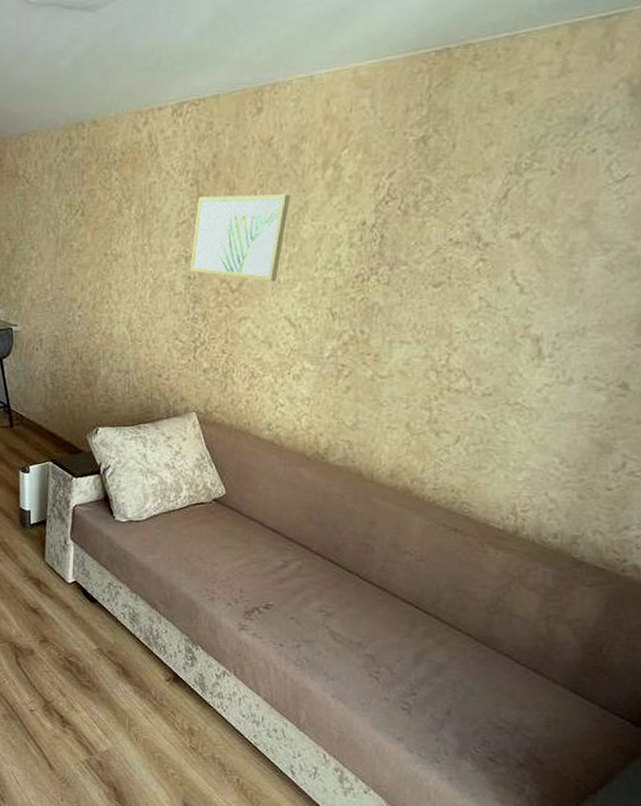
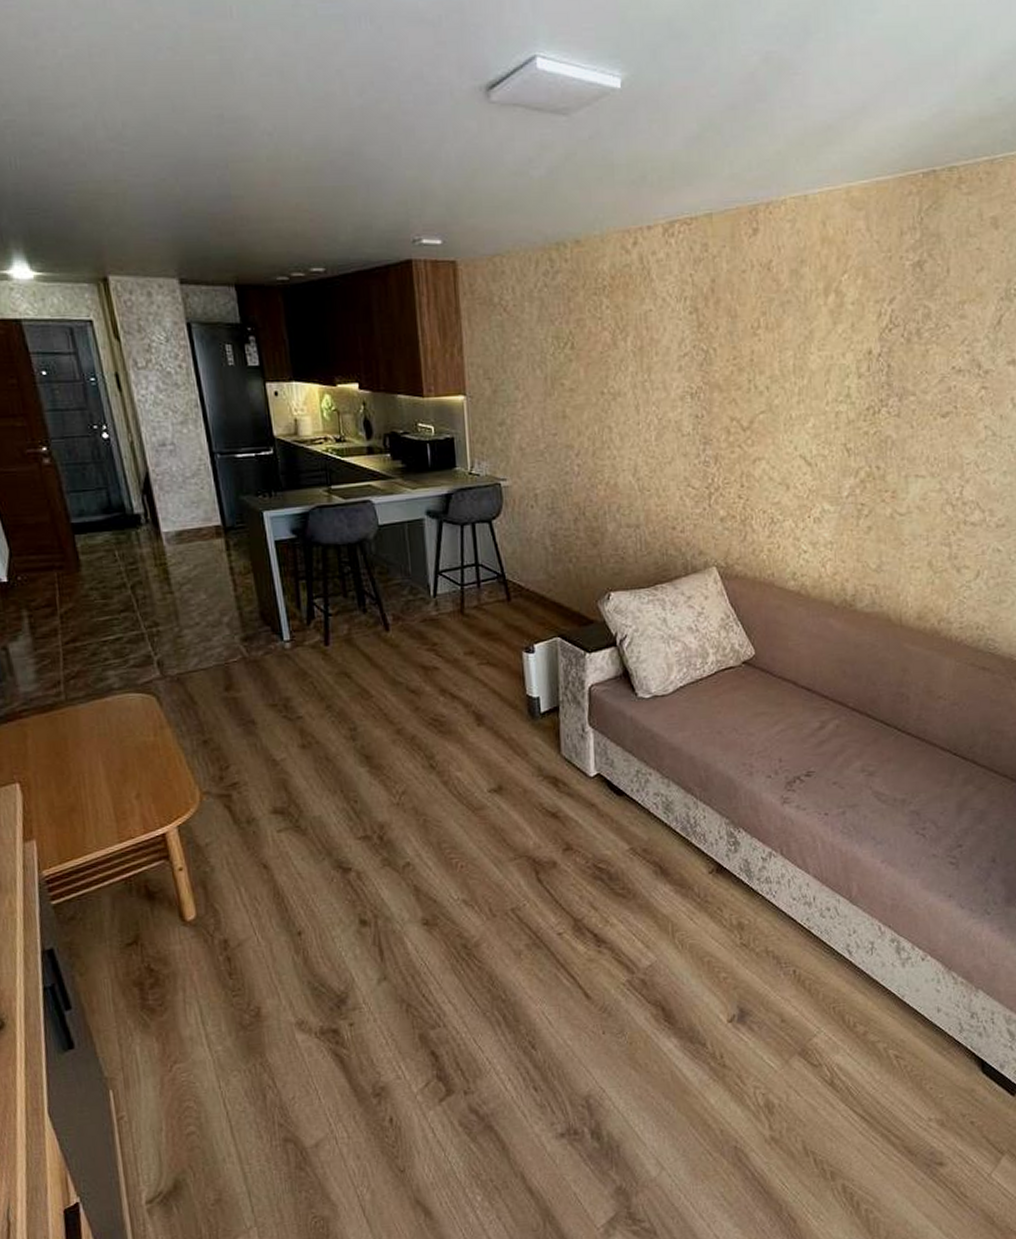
wall art: present [189,194,291,282] -> none [696,322,795,418]

